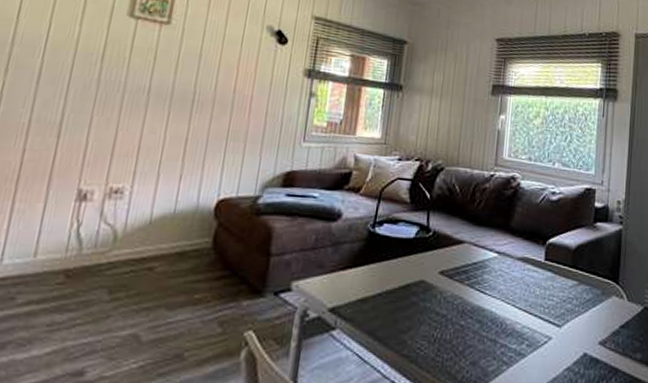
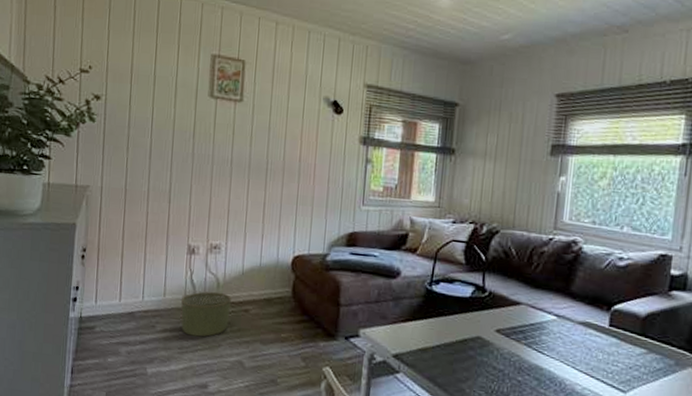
basket: none [55,247,133,307] -> present [180,291,232,337]

